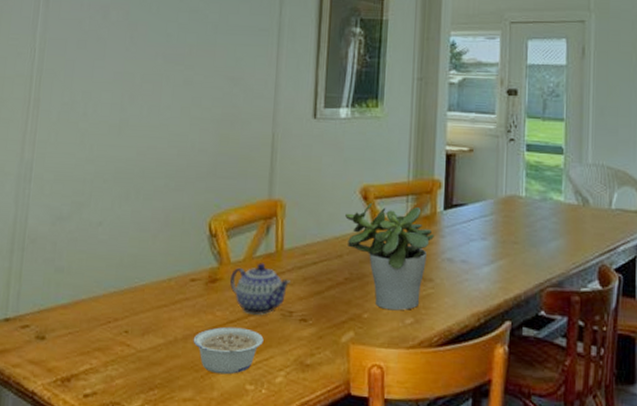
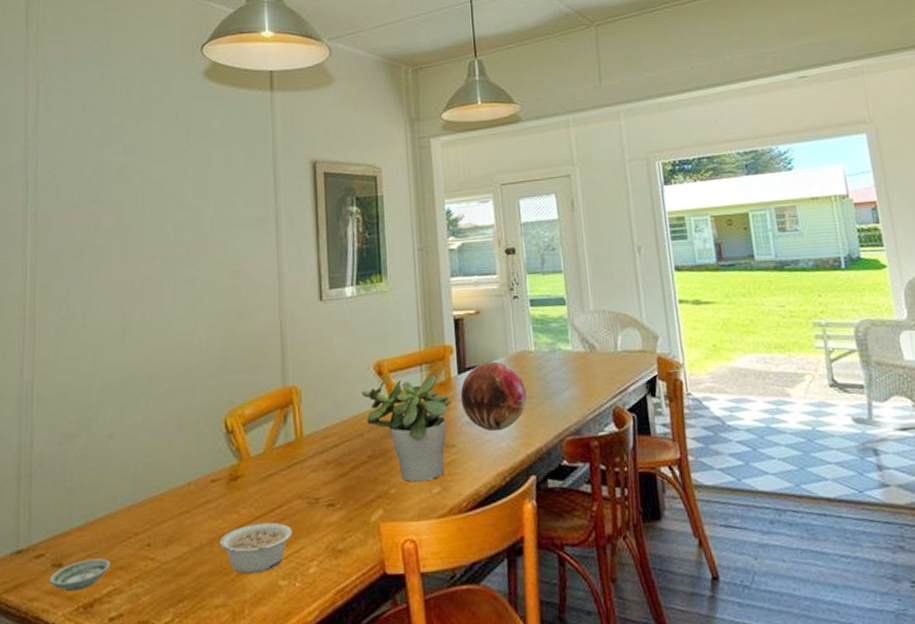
saucer: none [32,336,89,365] -> present [49,558,110,592]
teapot: present [229,263,290,315] -> none [251,453,314,507]
decorative orb: none [443,201,512,272] -> present [460,361,527,432]

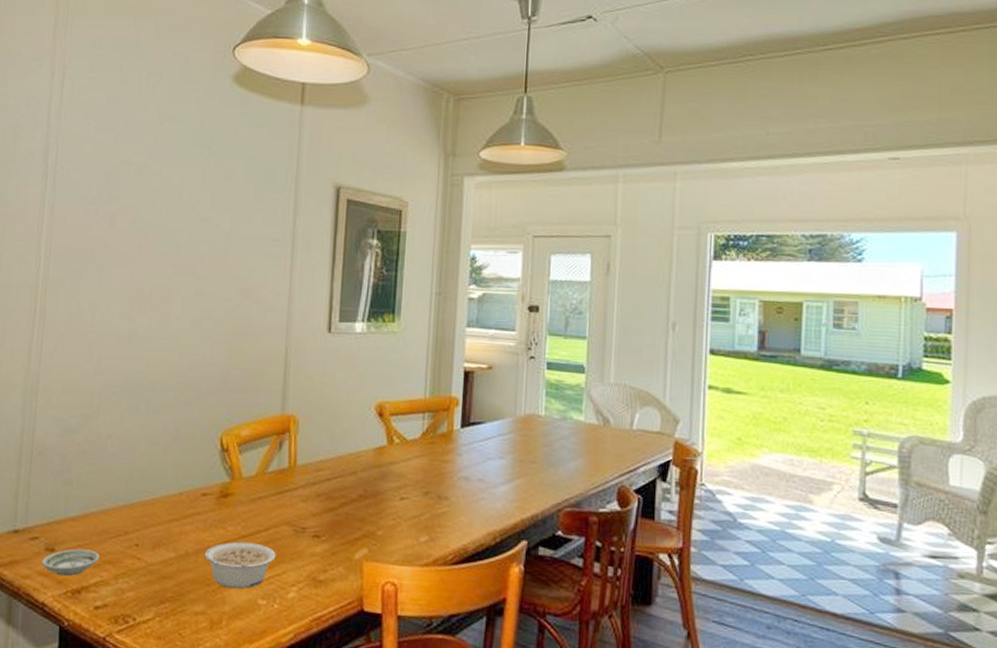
potted plant: present [362,374,451,482] -> none [360,420,451,529]
decorative orb: present [460,361,527,432] -> none [460,419,530,491]

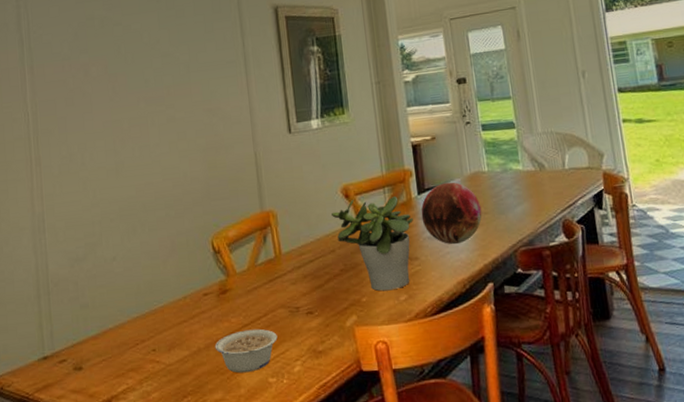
saucer: present [41,549,100,577] -> none [72,362,123,391]
potted plant: none [360,420,451,529] -> present [331,195,413,291]
decorative orb: none [460,419,530,491] -> present [421,182,483,245]

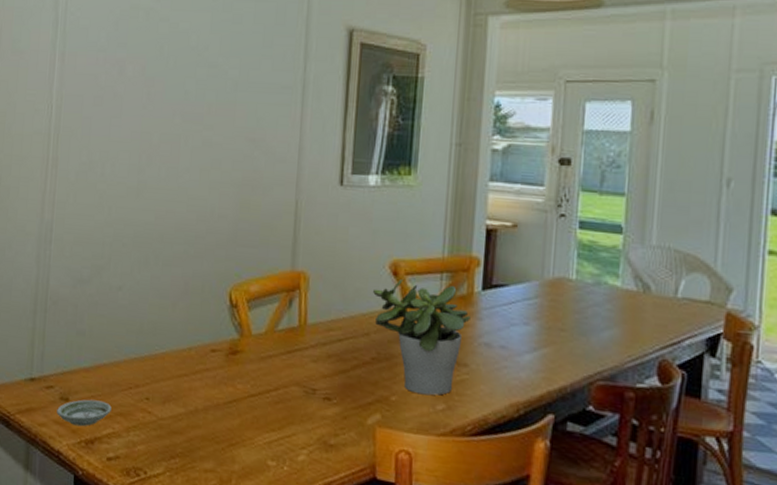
saucer: none [72,362,123,391] -> present [57,399,112,427]
legume: present [214,329,278,373] -> none [214,400,286,449]
decorative orb: present [421,182,483,245] -> none [481,282,559,360]

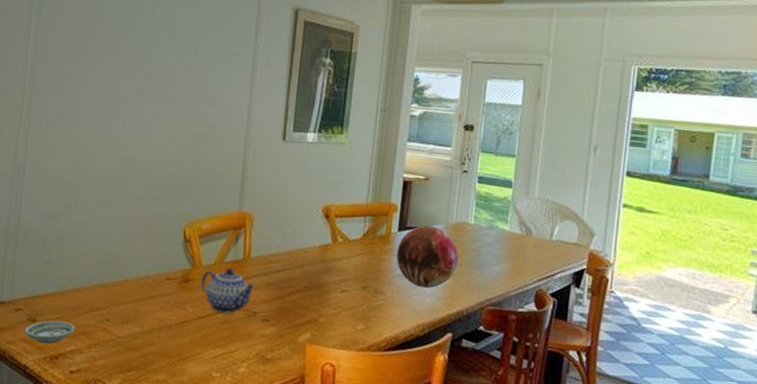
teapot: none [250,337,314,391] -> present [201,268,256,313]
potted plant: present [373,279,470,396] -> none [308,221,388,318]
decorative orb: none [481,282,559,360] -> present [396,225,459,289]

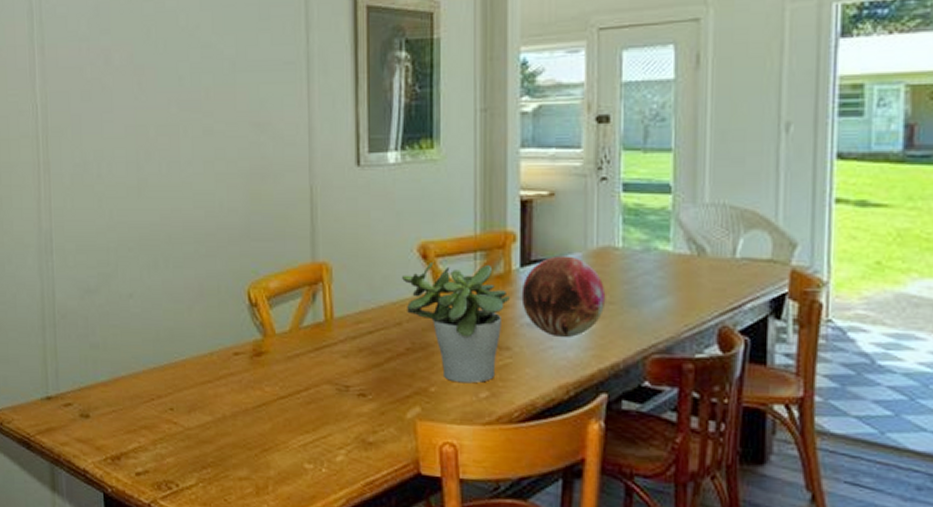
saucer: present [24,320,75,344] -> none [78,414,135,443]
teapot: present [201,268,256,313] -> none [276,333,344,390]
potted plant: none [308,221,388,318] -> present [402,262,510,384]

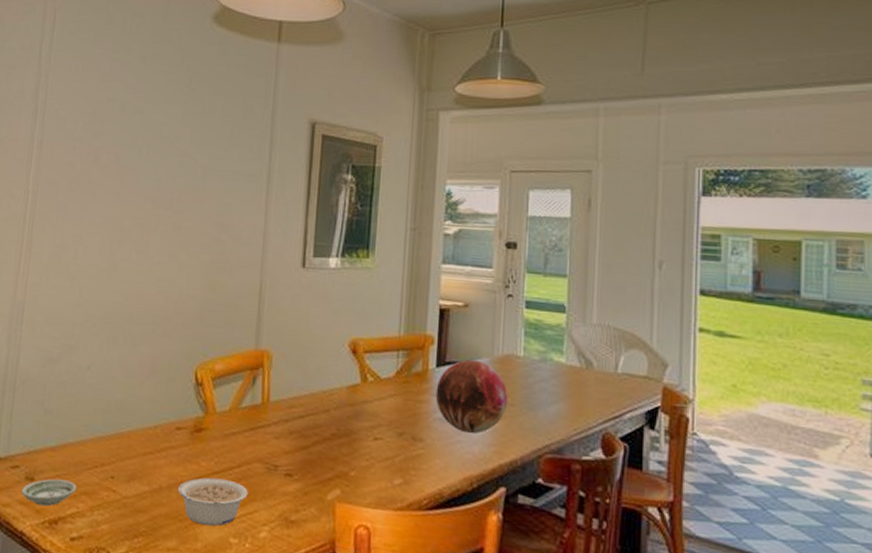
saucer: none [78,414,135,443] -> present [21,479,77,507]
legume: none [243,403,319,453] -> present [177,477,248,527]
potted plant: present [402,262,510,384] -> none [333,357,426,470]

